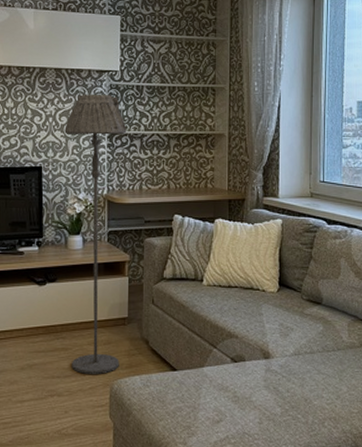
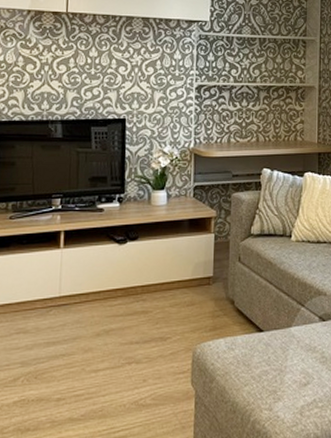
floor lamp: present [64,94,127,375] -> none [150,44,216,340]

